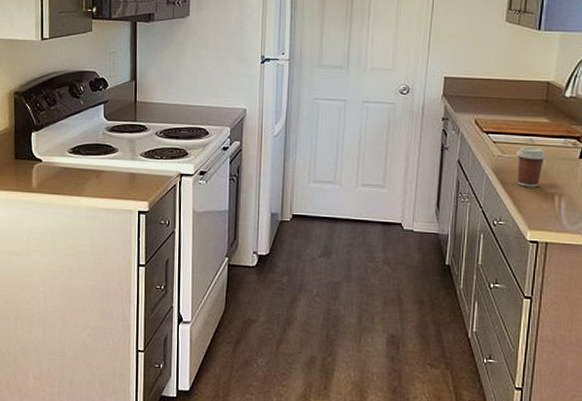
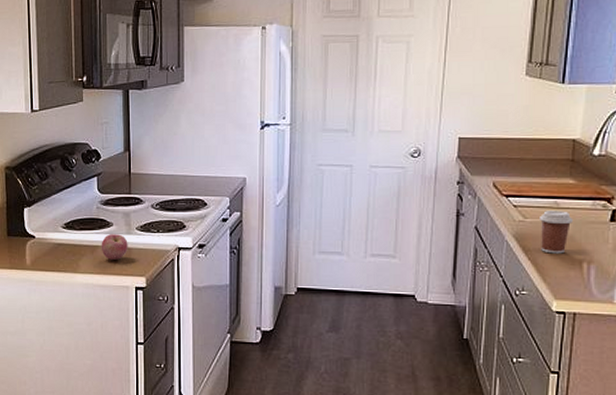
apple: none [106,159,132,184] -> present [101,234,128,260]

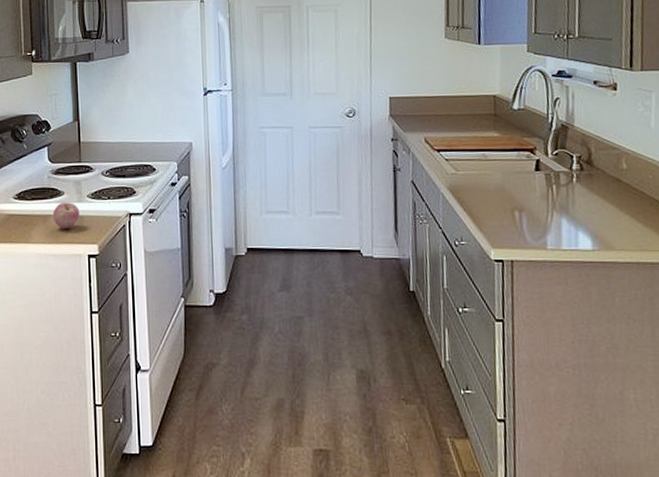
coffee cup: present [540,211,573,254] -> none [470,162,501,204]

